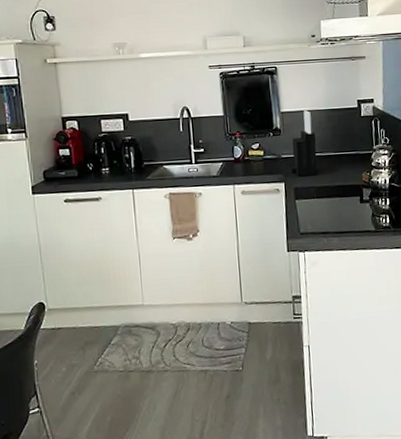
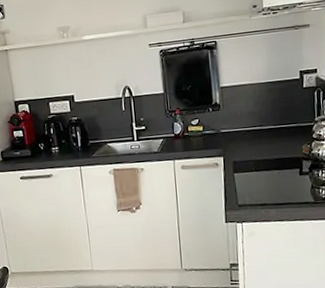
knife block: present [291,110,317,177] -> none [230,84,257,151]

